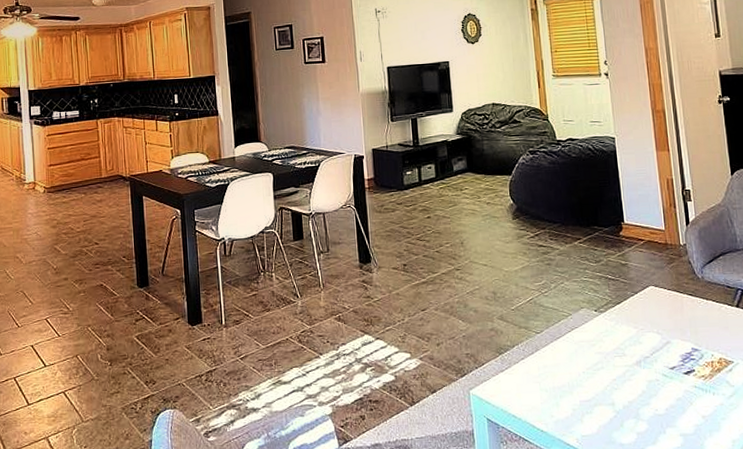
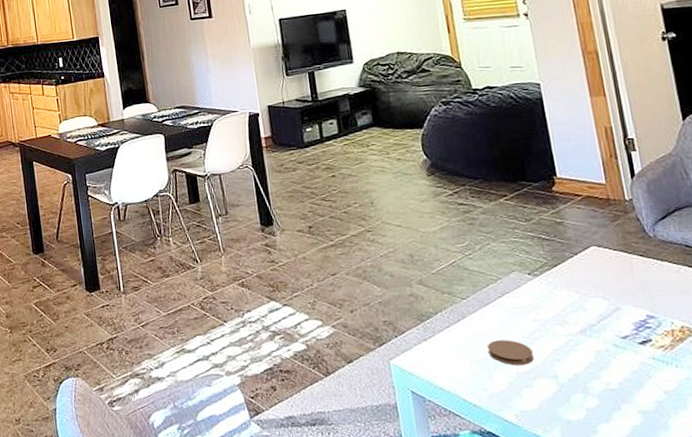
coaster: none [556,371,595,394] -> present [488,340,534,365]

